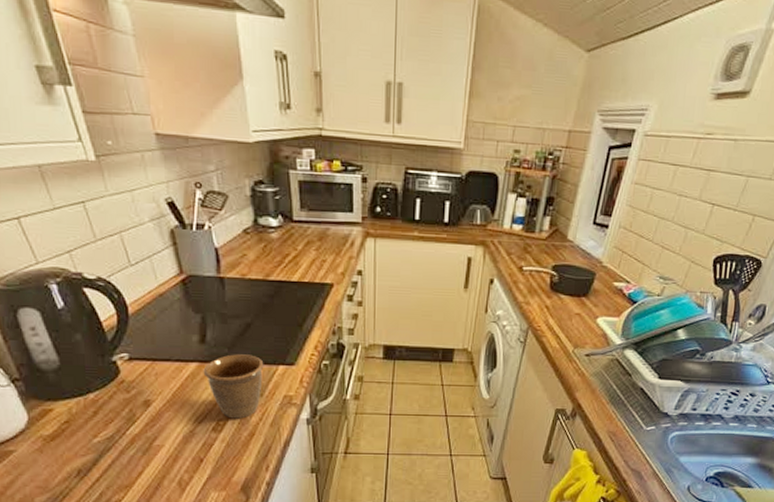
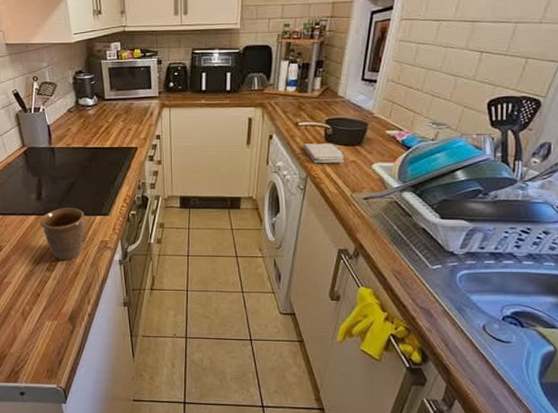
washcloth: none [526,291,569,316] -> present [303,143,345,164]

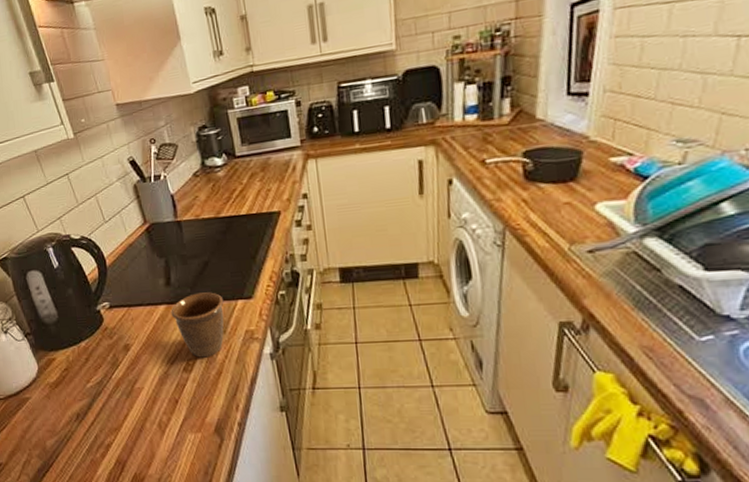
washcloth: present [303,143,345,164] -> none [495,182,555,211]

